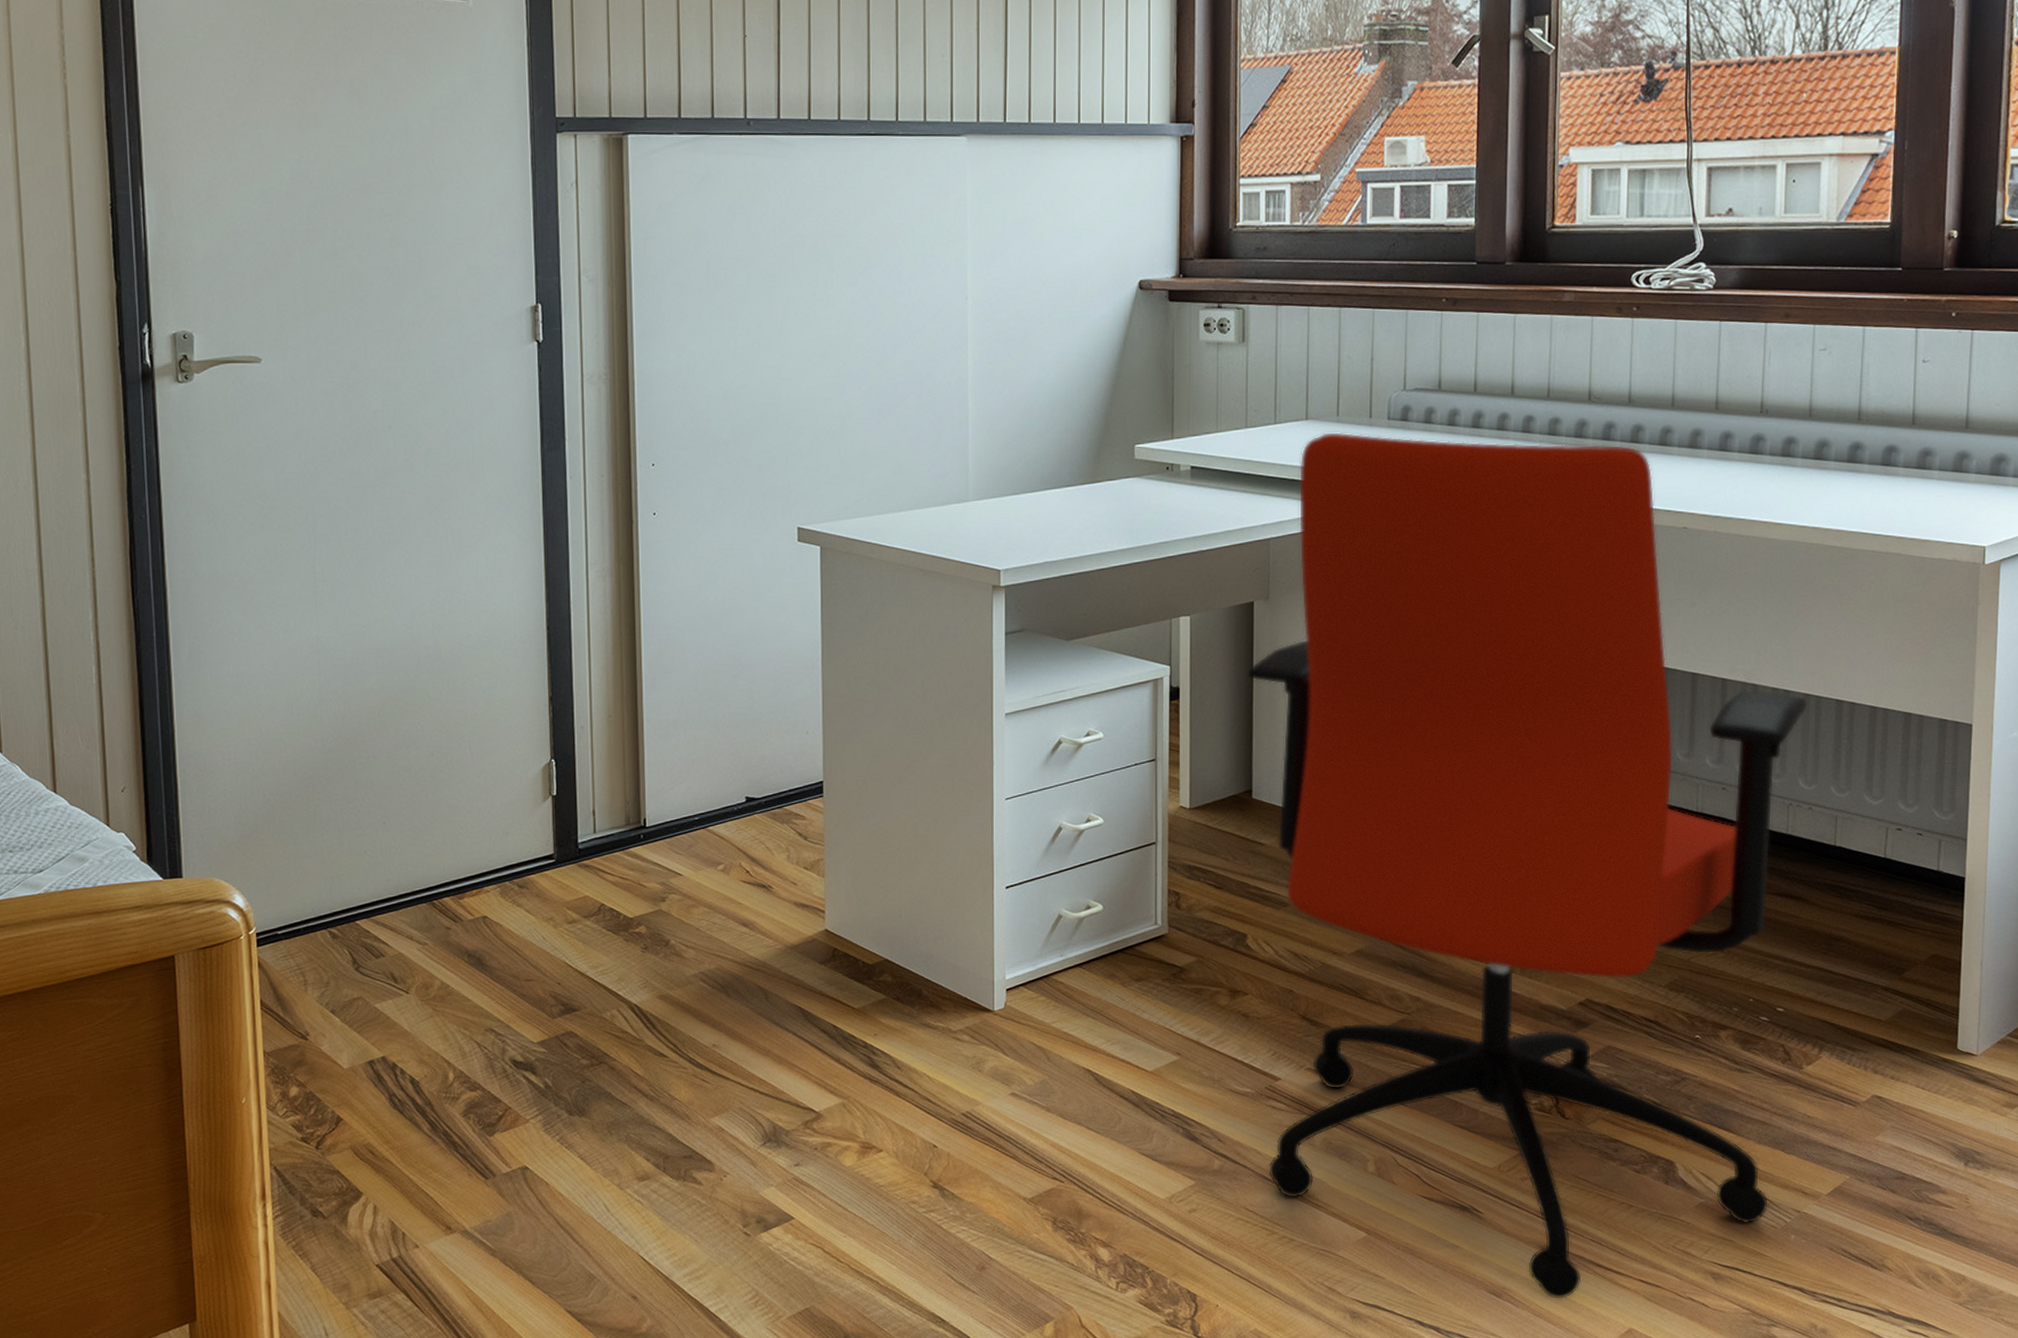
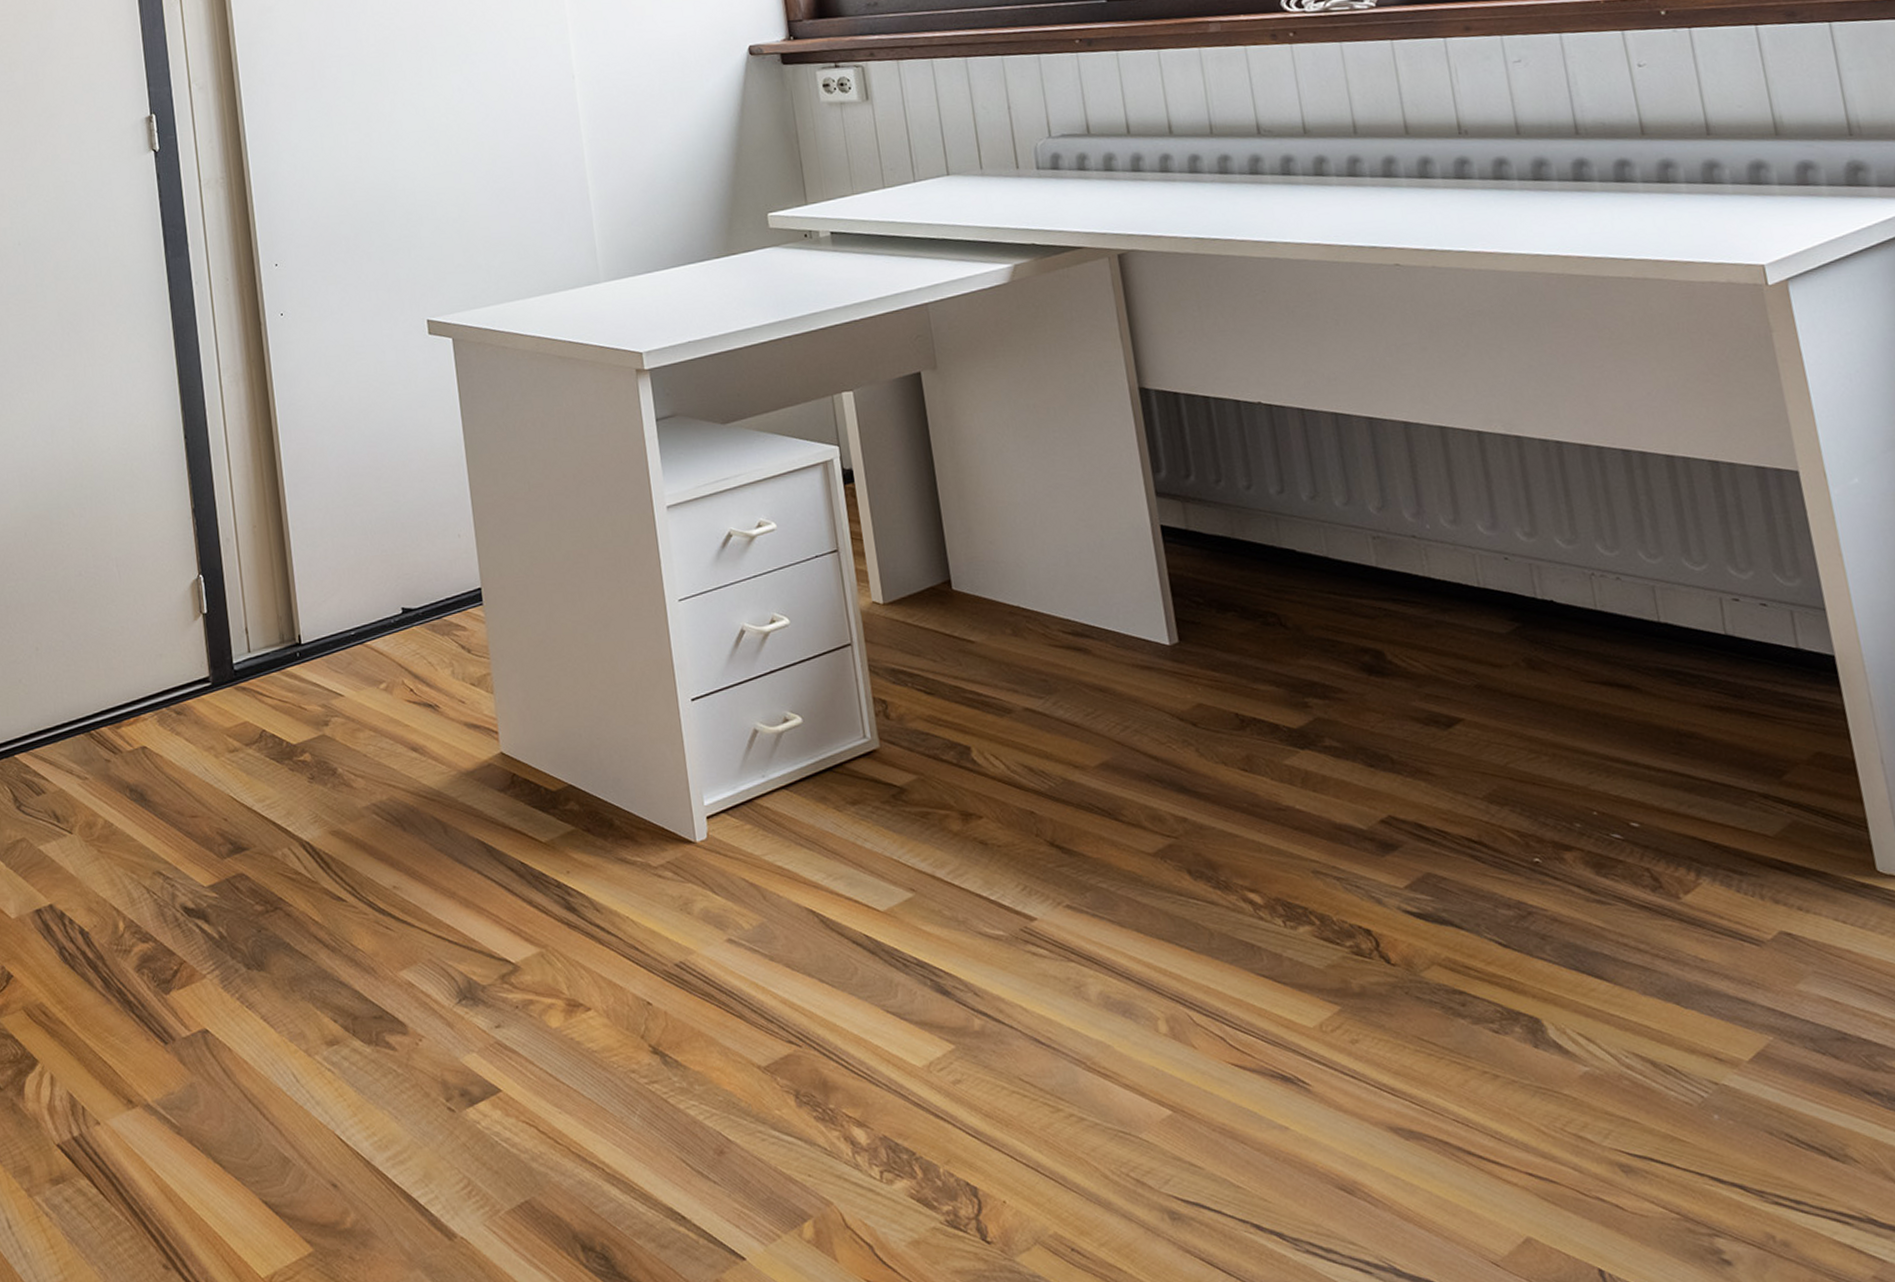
office chair: present [1247,431,1808,1300] -> none [925,179,1676,1199]

